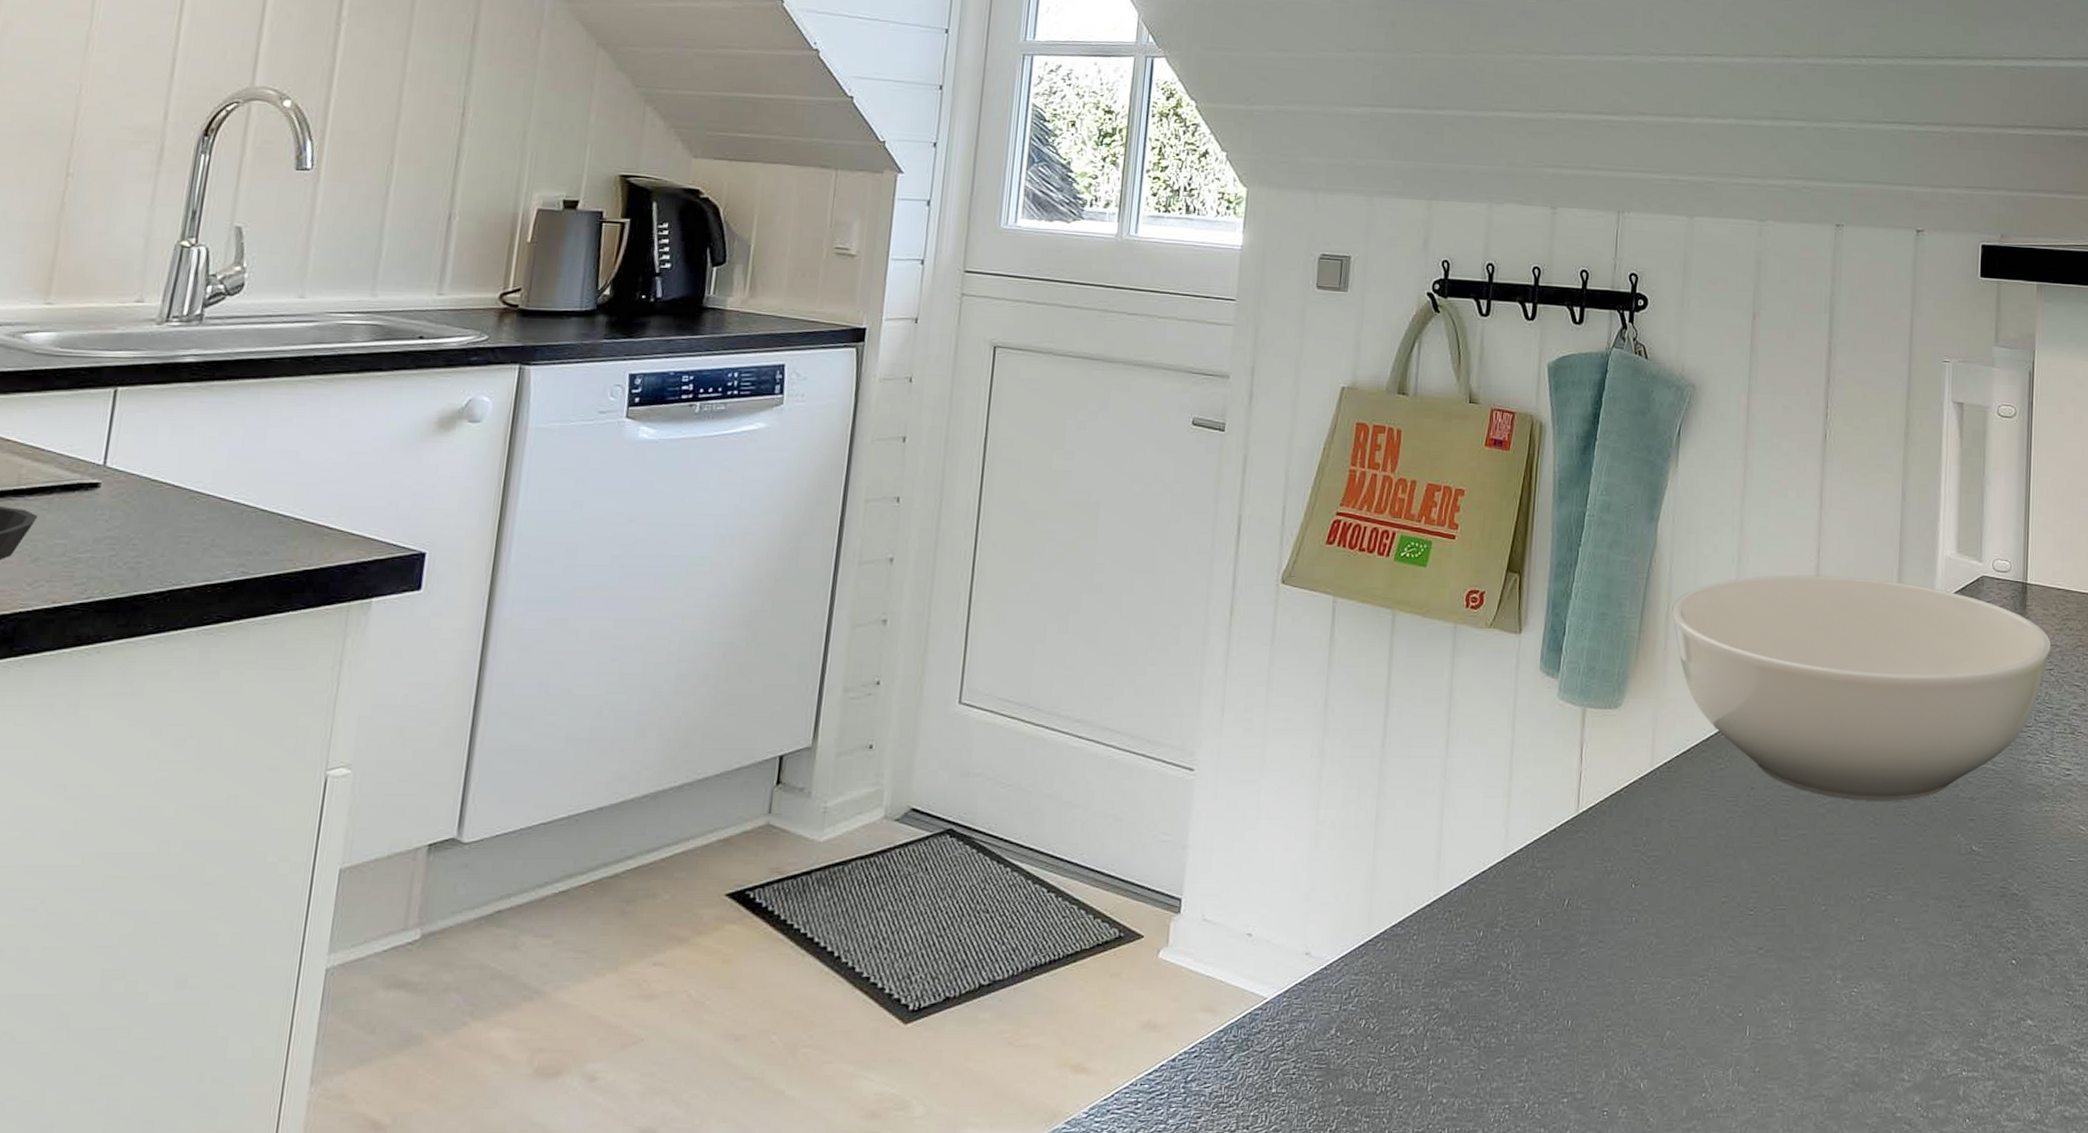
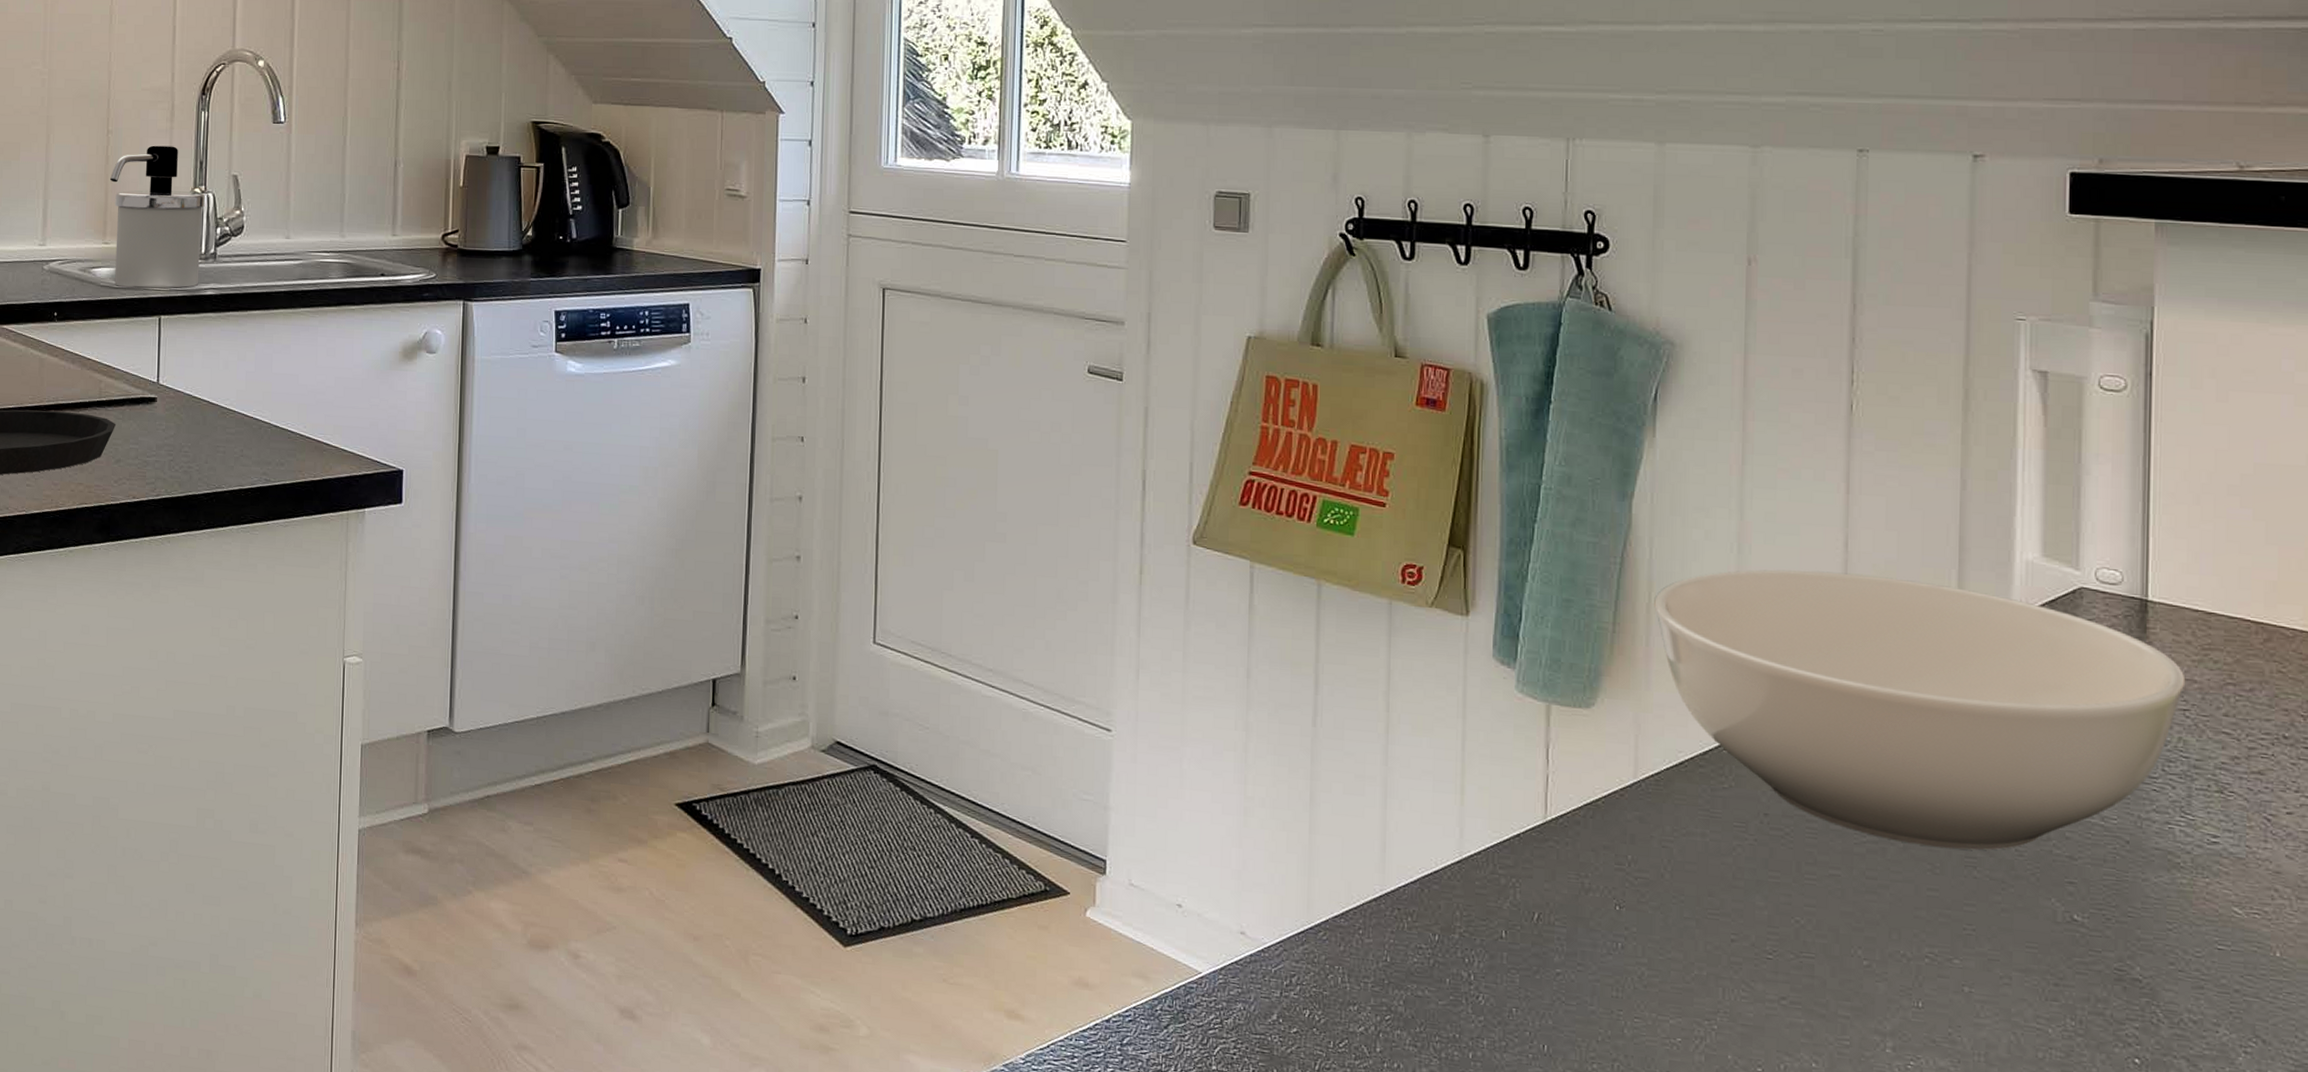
soap dispenser: none [55,191,195,357] -> present [109,145,205,290]

